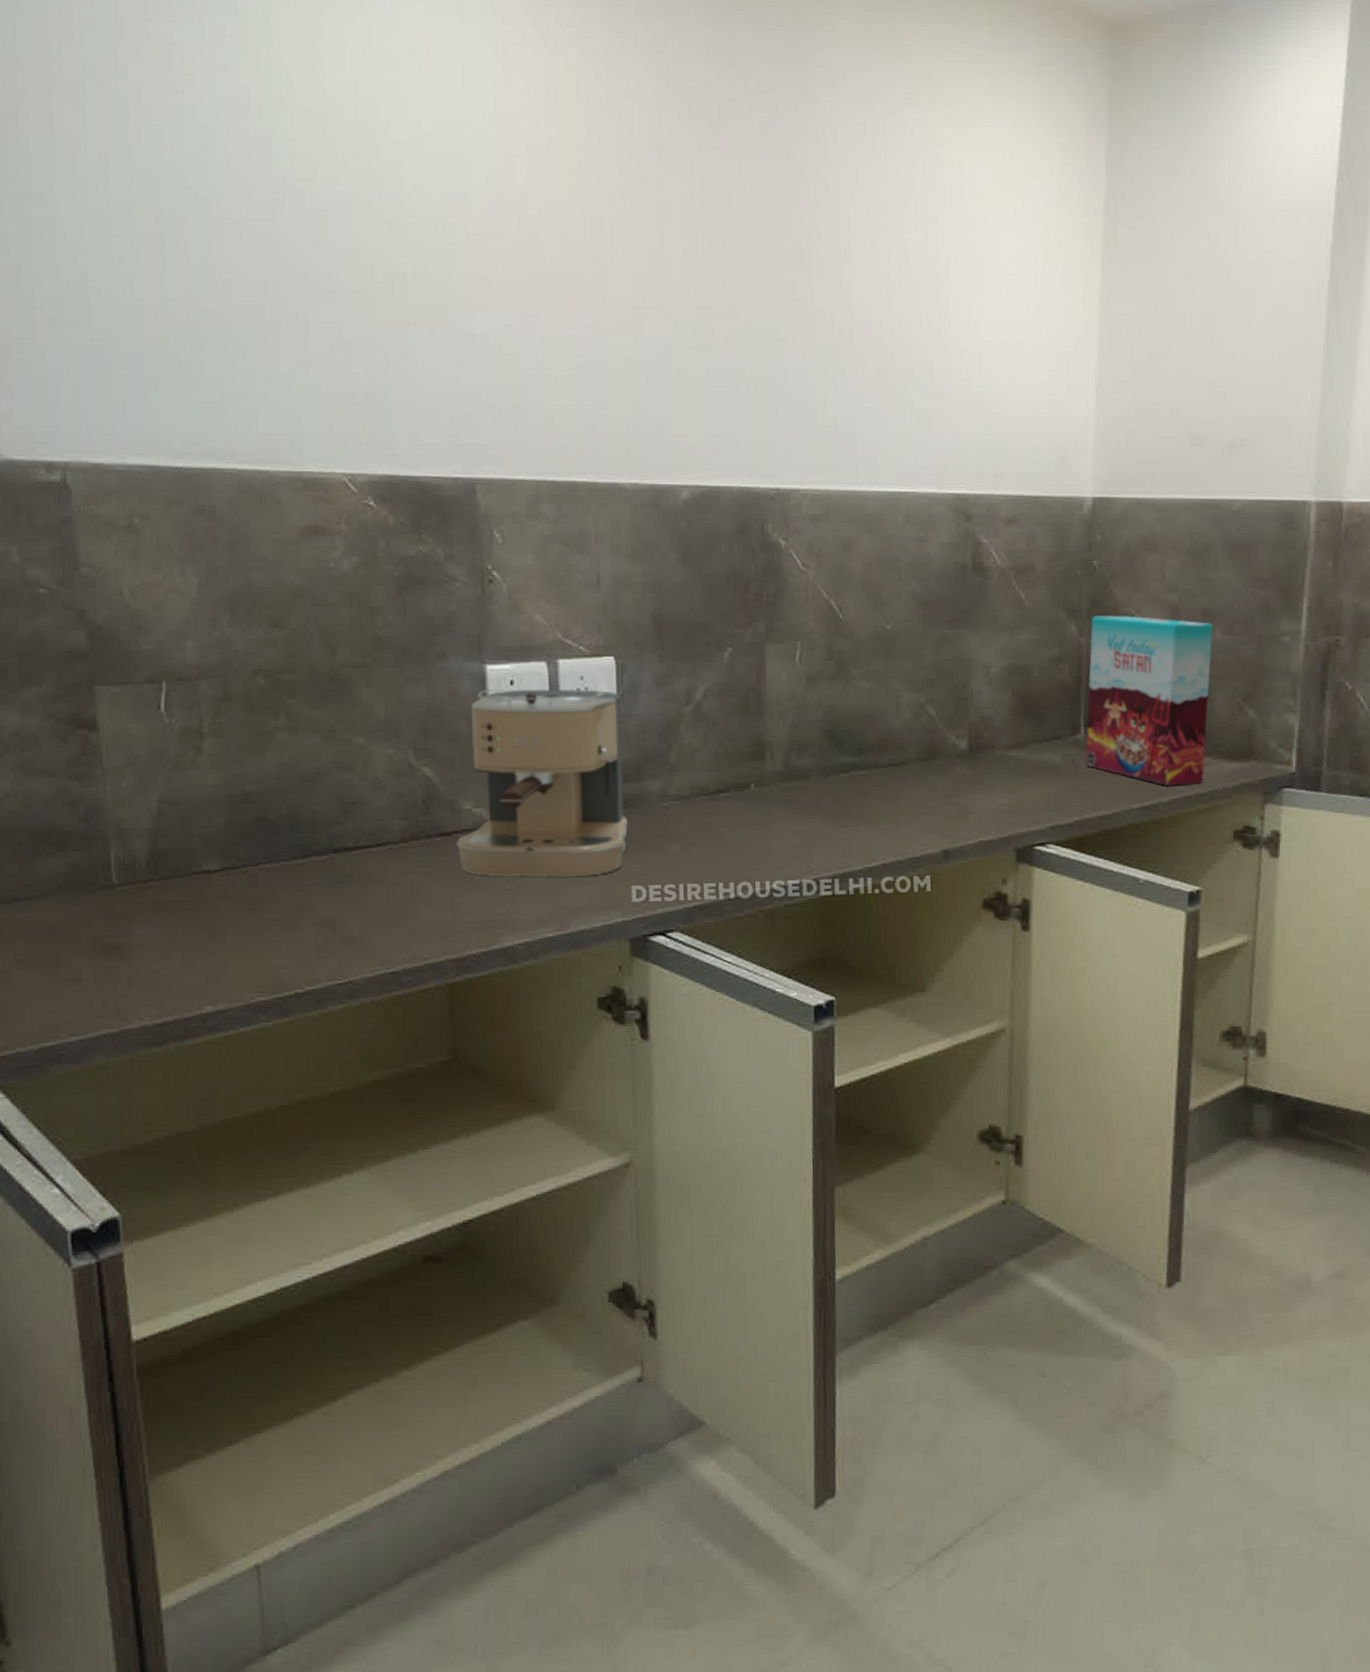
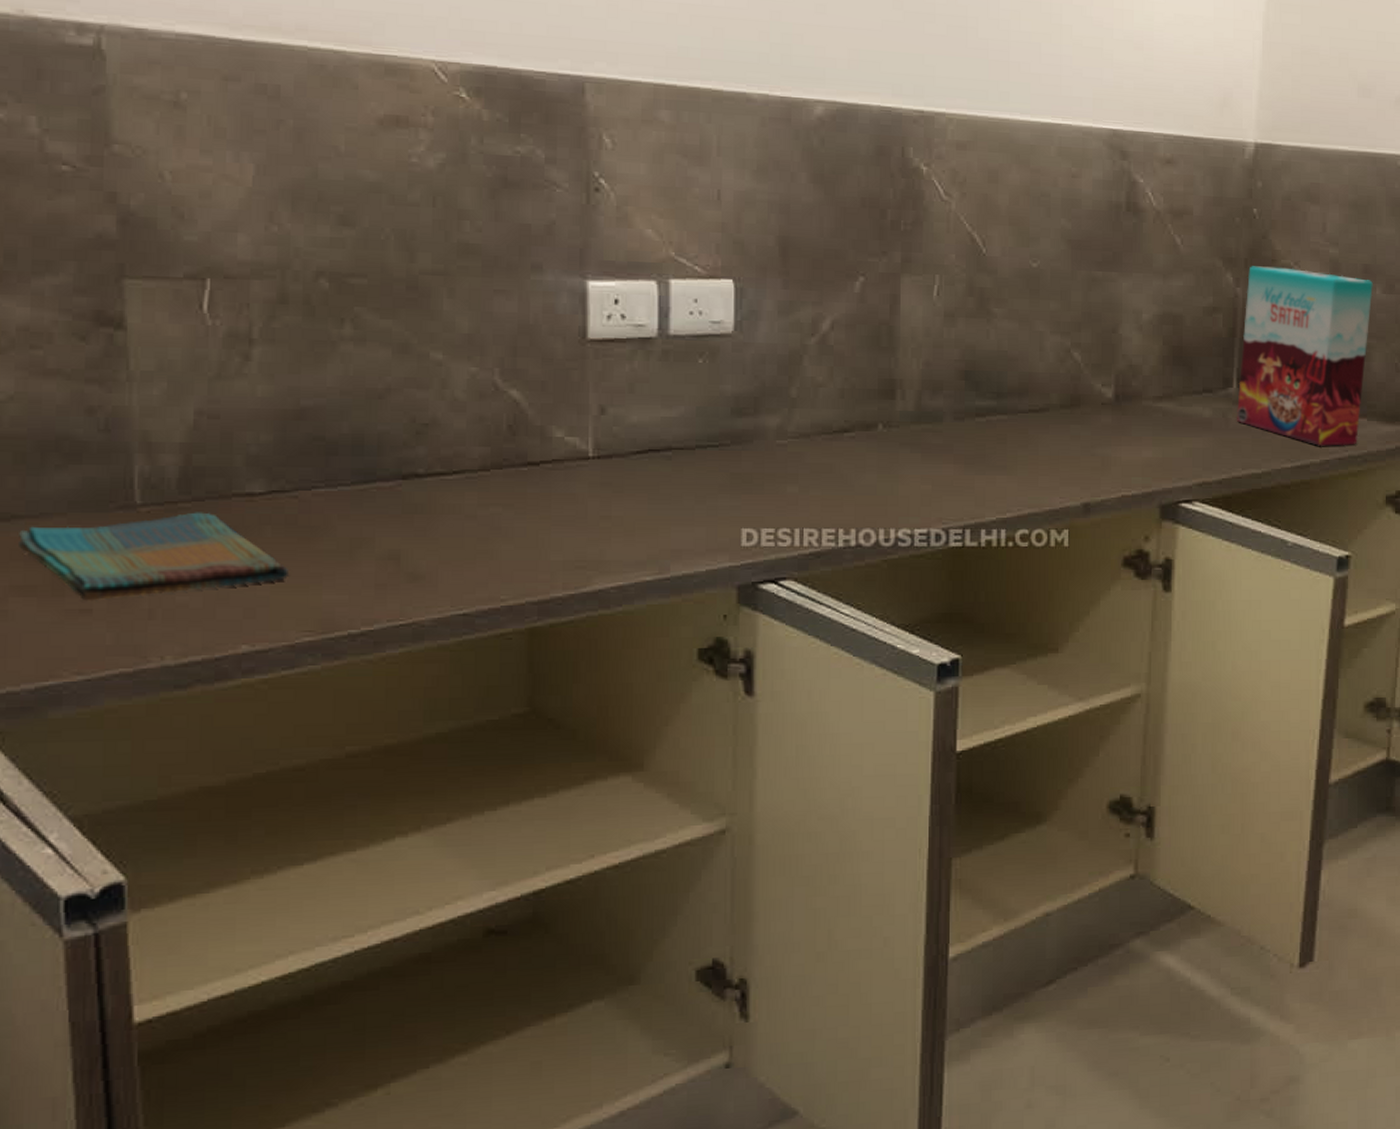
dish towel: none [20,889,242,971] -> present [19,512,288,601]
coffee maker: present [456,688,628,877] -> none [544,307,740,516]

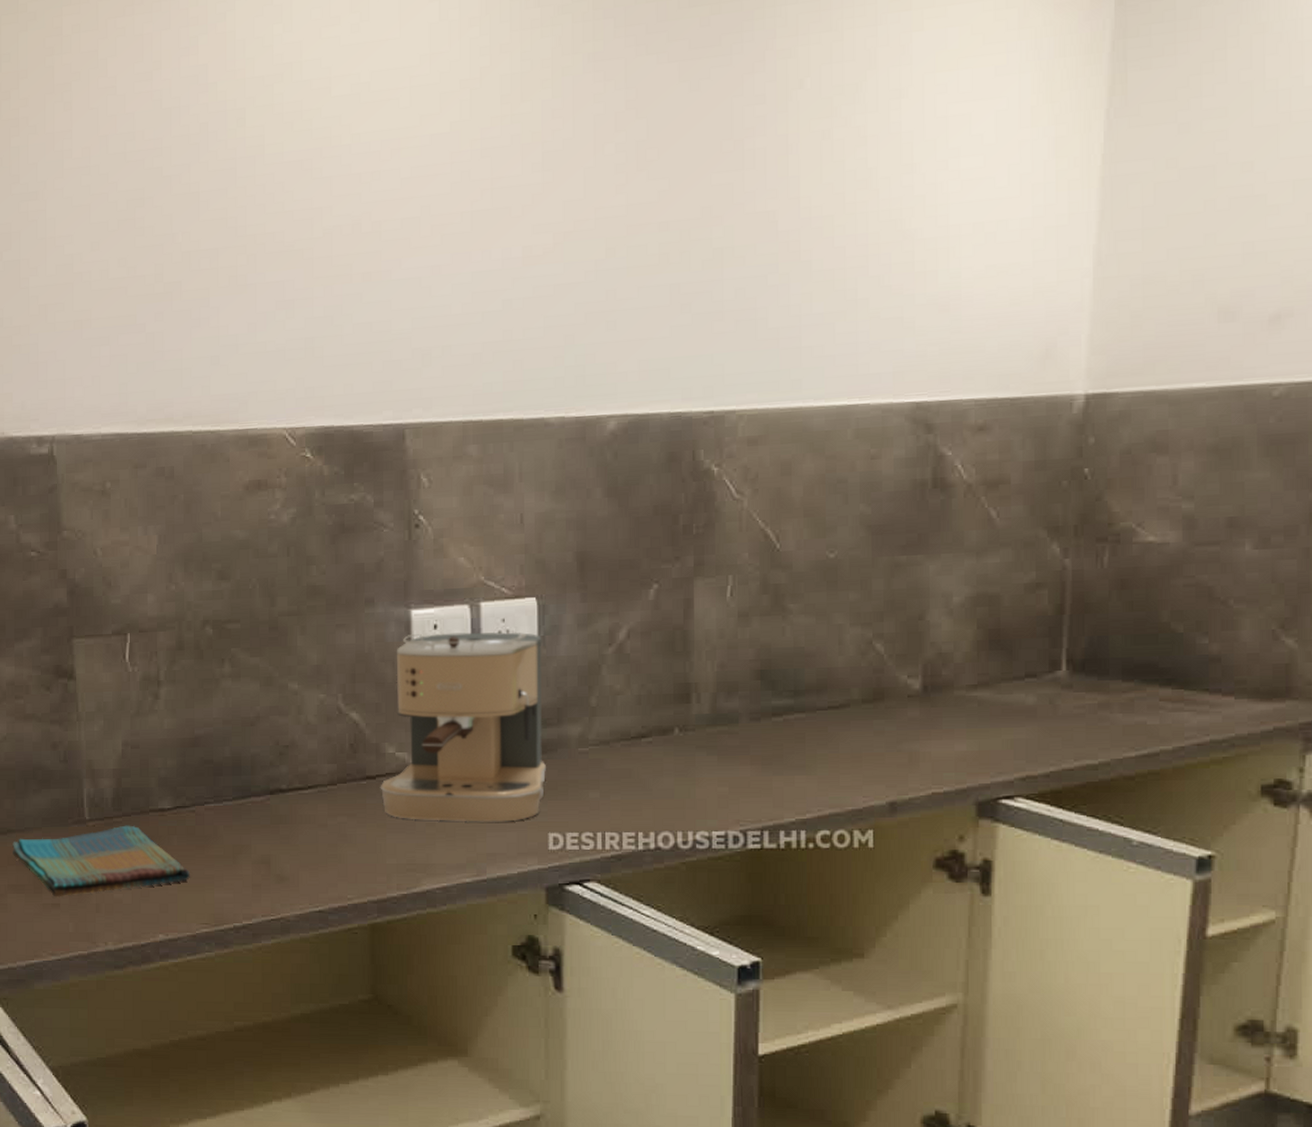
coffee maker: none [544,307,740,516] -> present [380,631,546,822]
cereal box: present [1237,266,1373,446] -> none [1067,531,1241,731]

